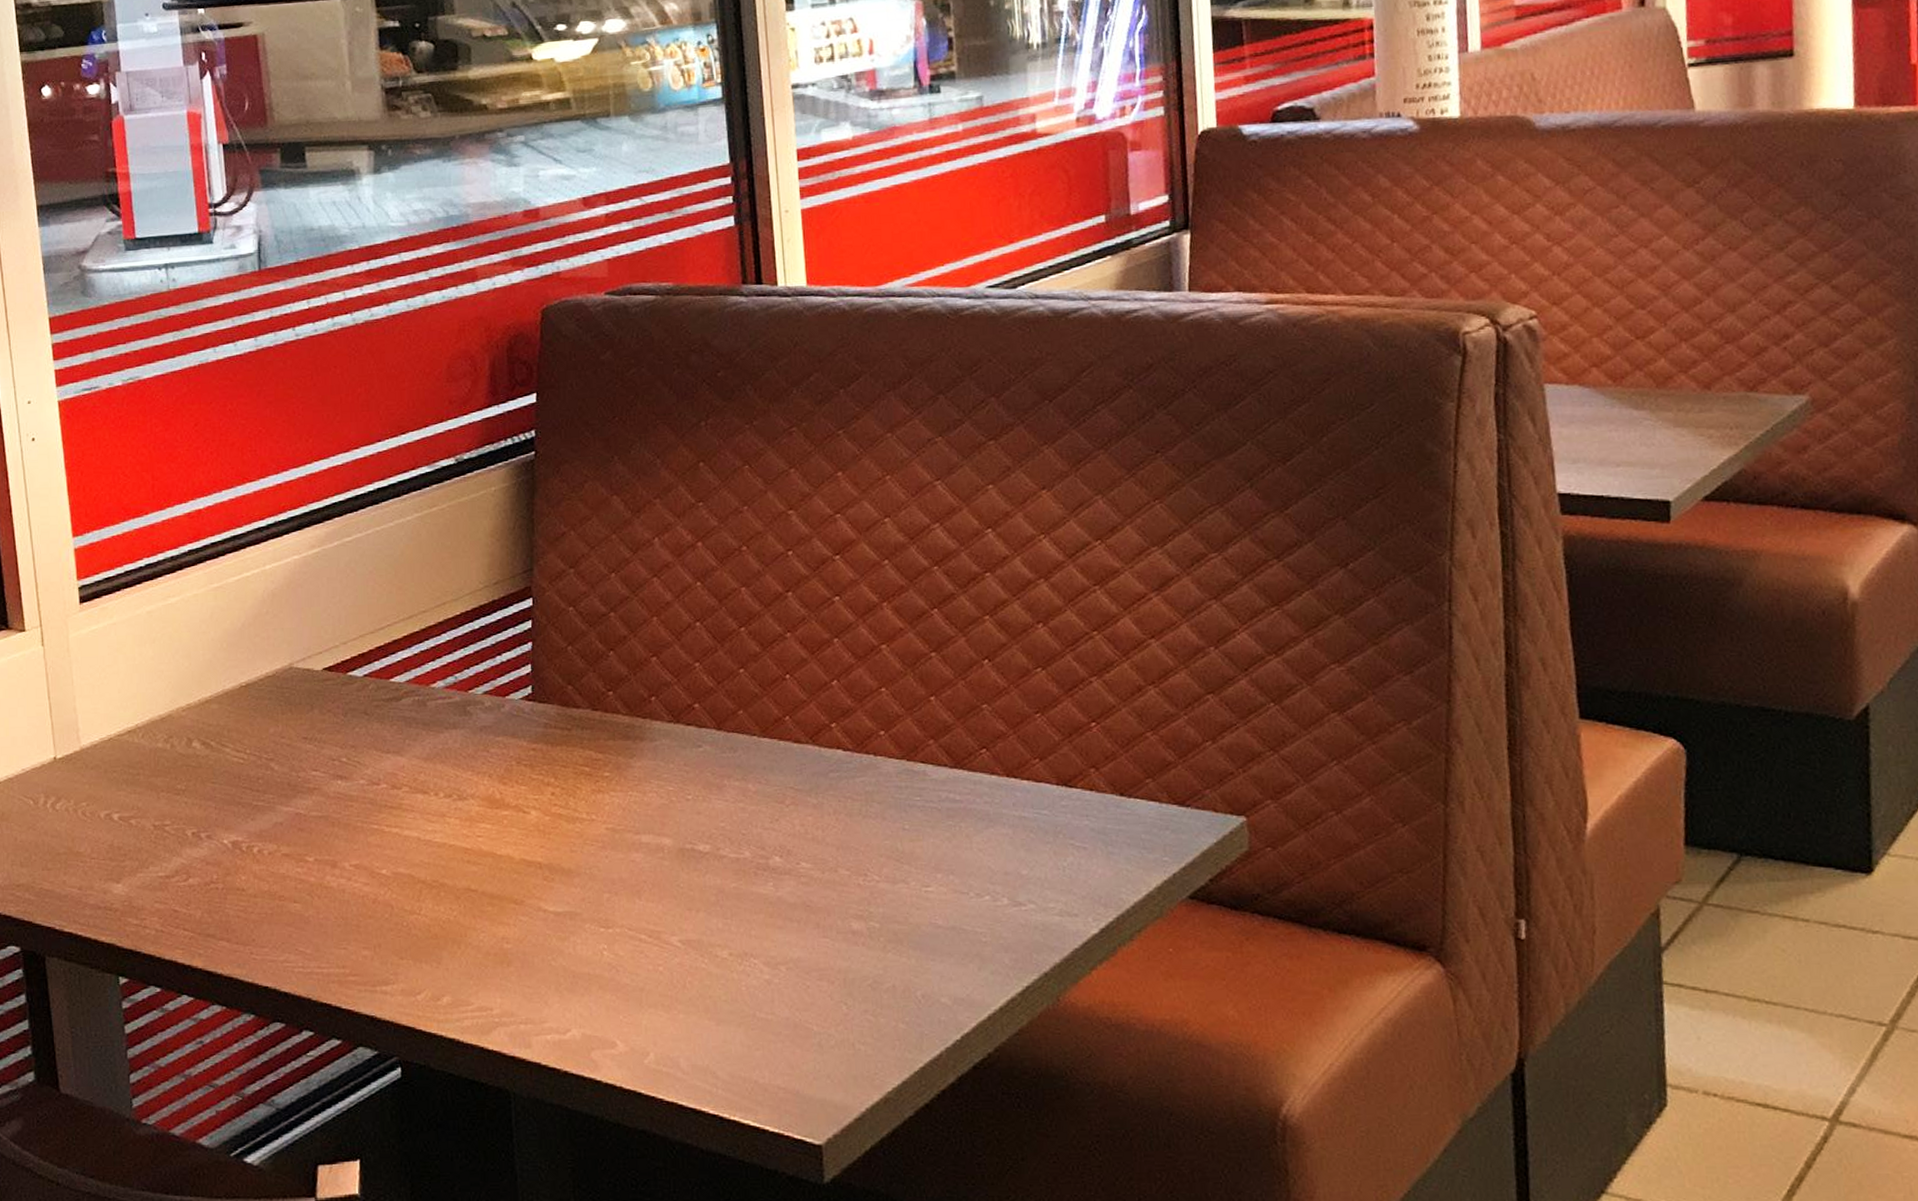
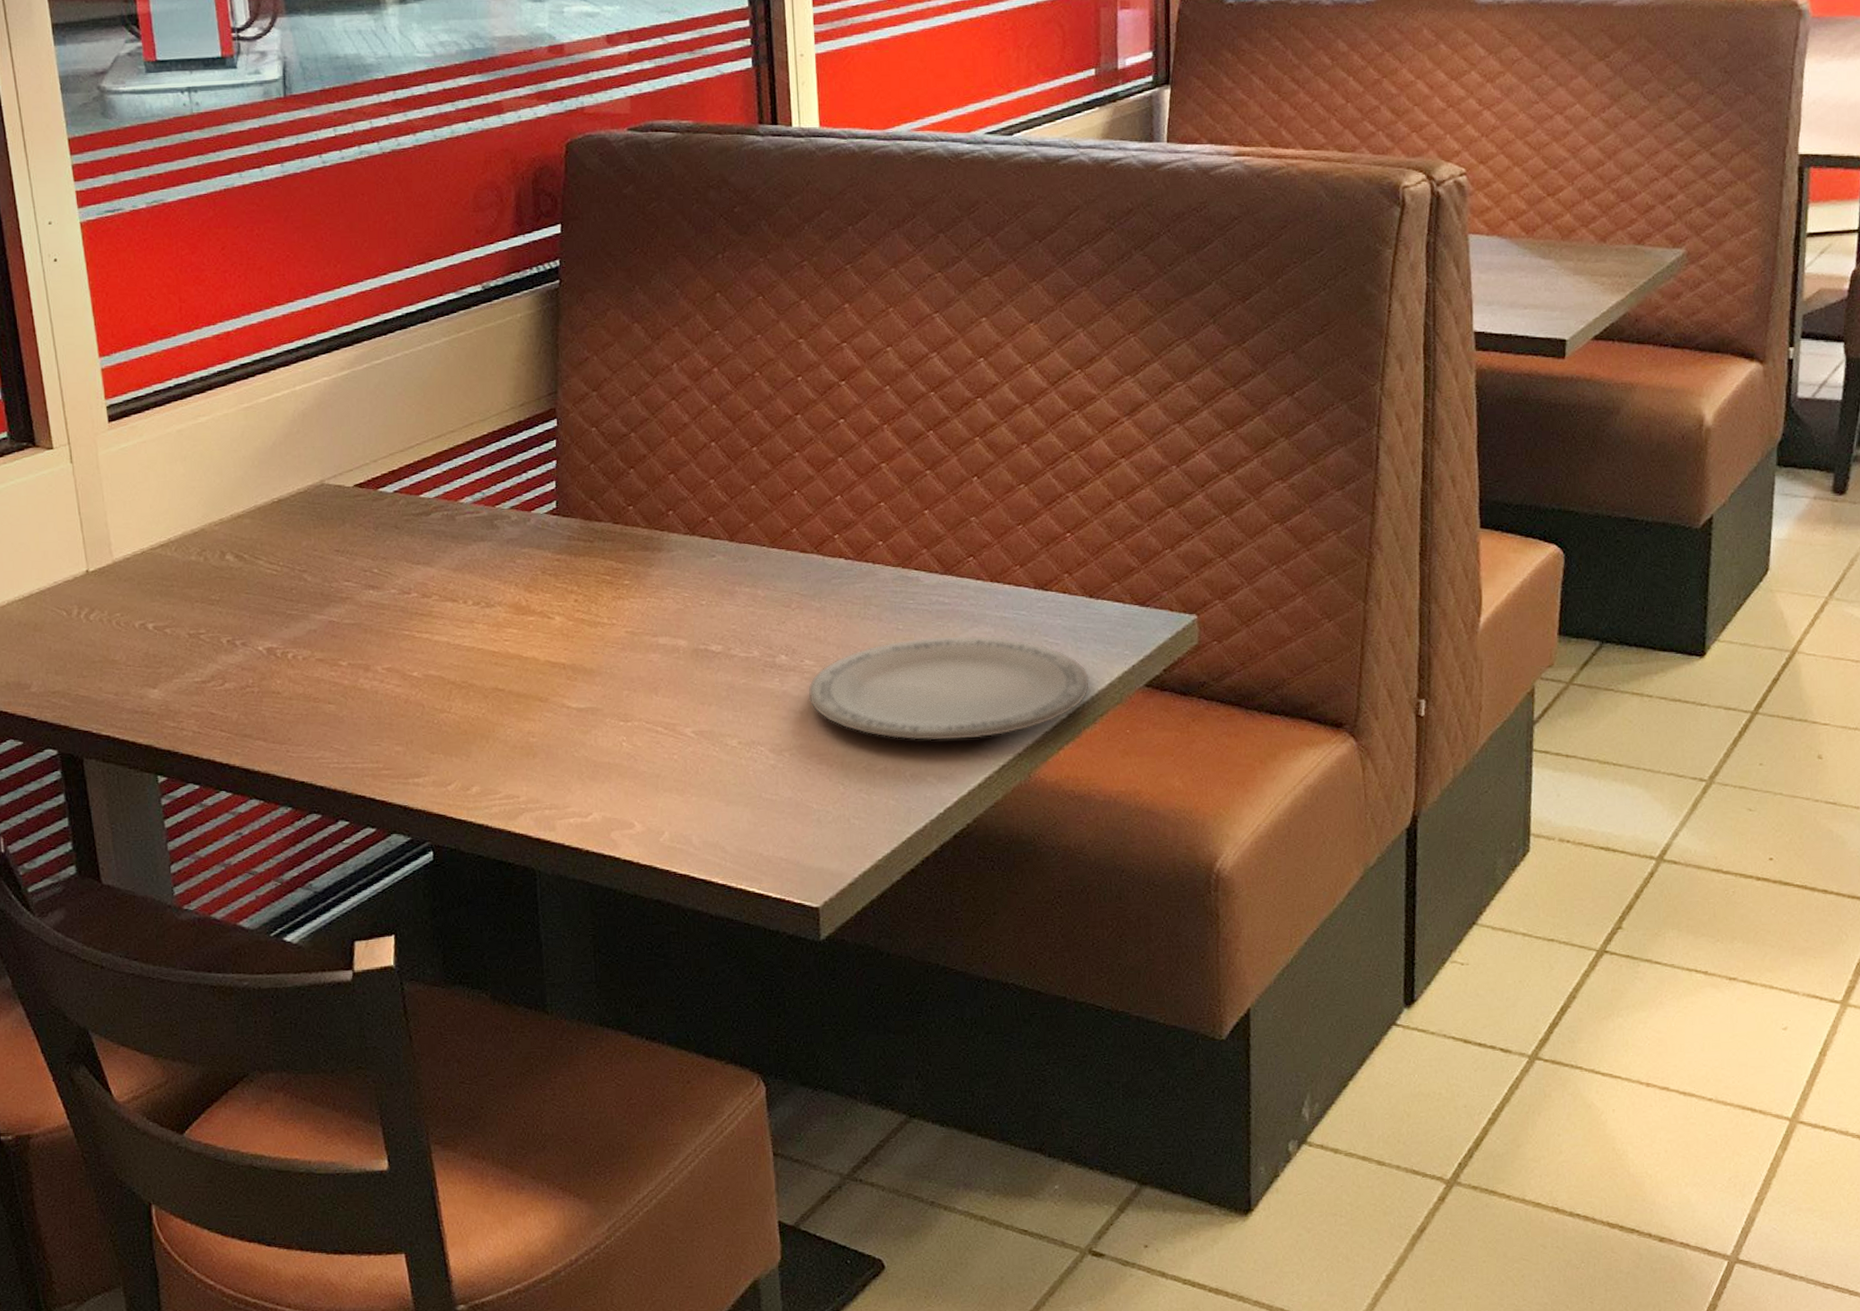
plate: none [805,837,1125,956] -> present [808,636,1090,741]

